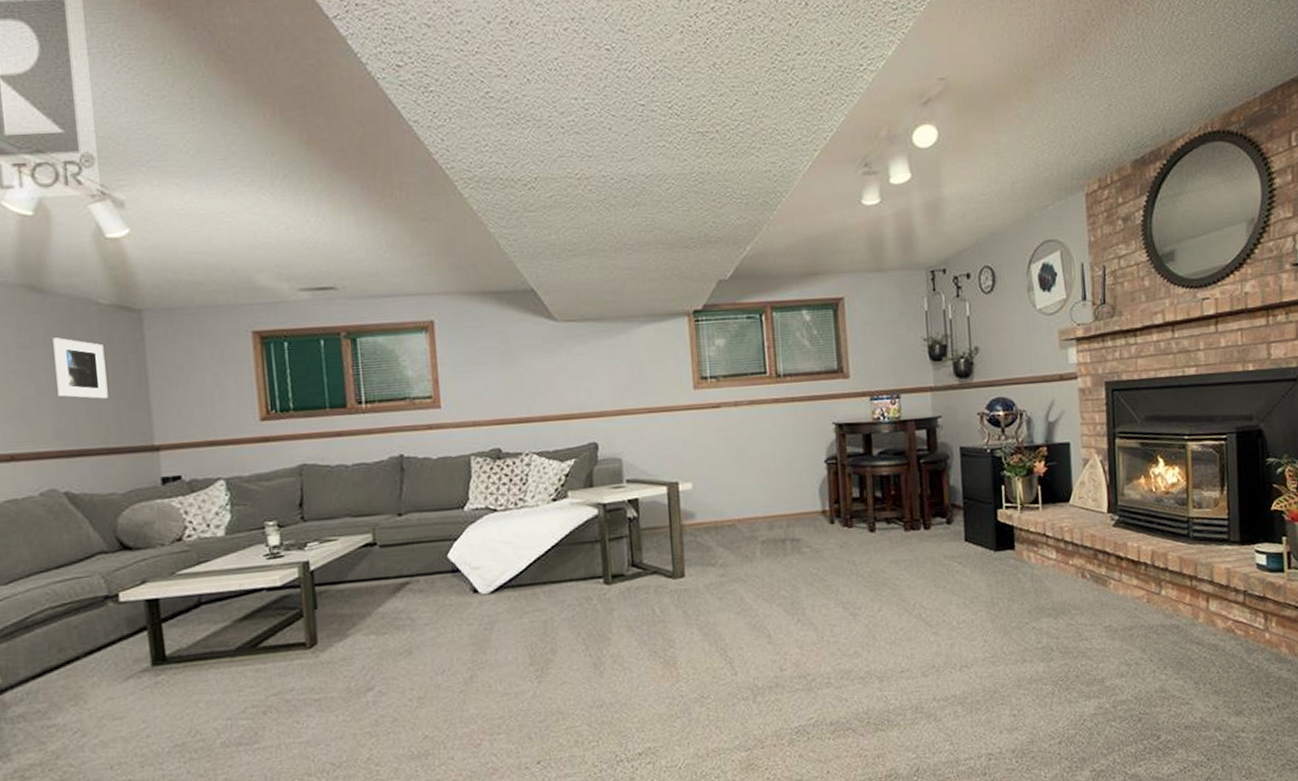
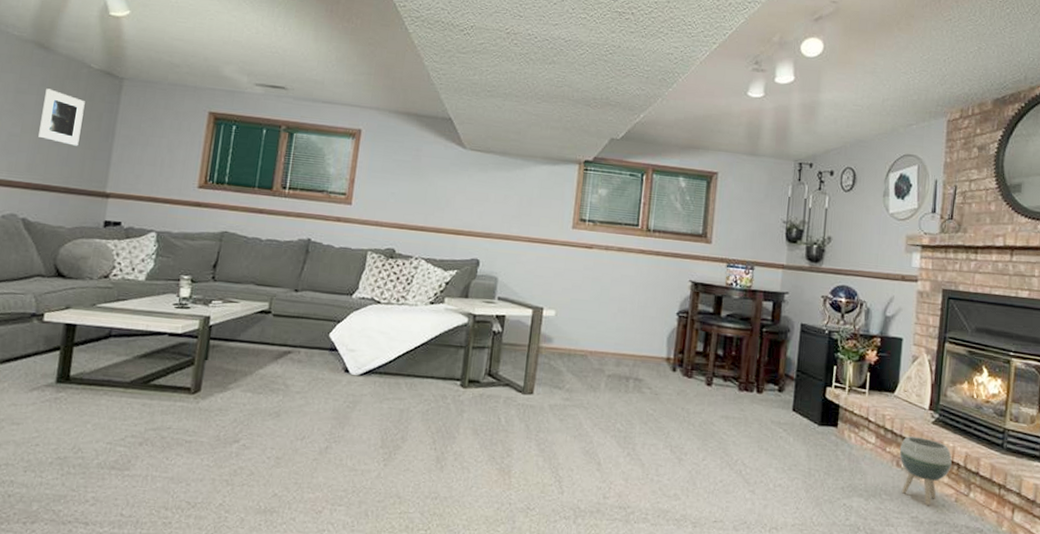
planter: none [1082,543,1139,611] -> present [899,436,952,505]

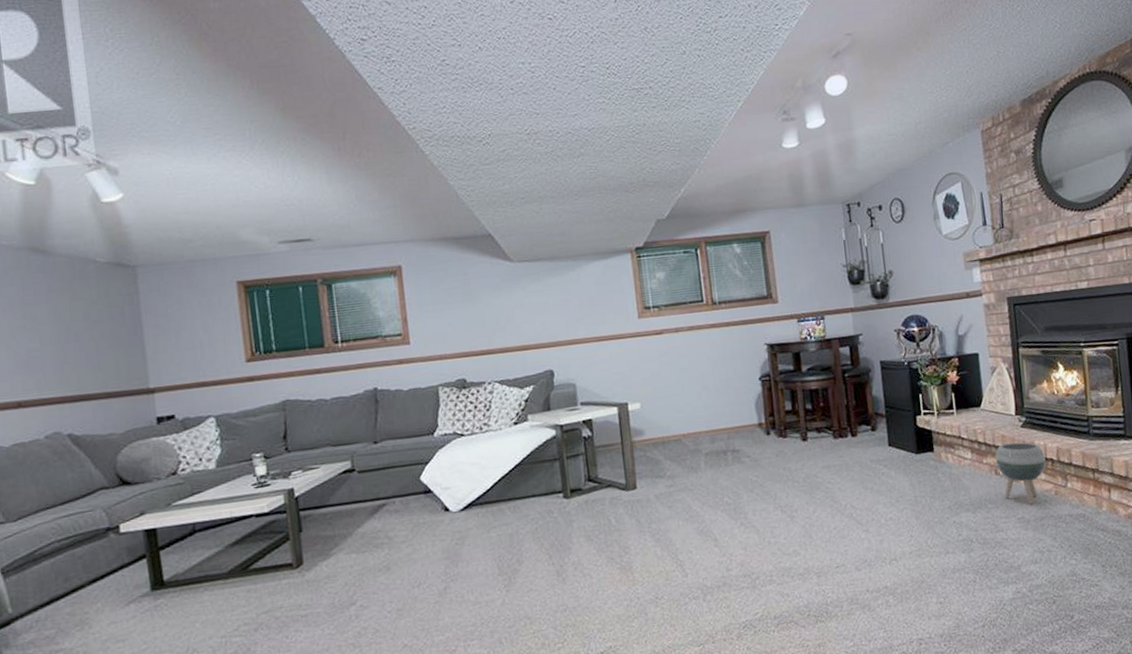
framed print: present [38,88,85,146] -> none [55,294,107,348]

